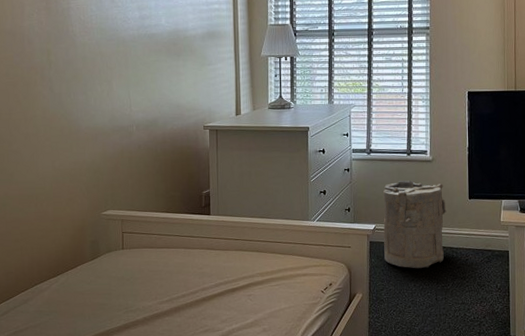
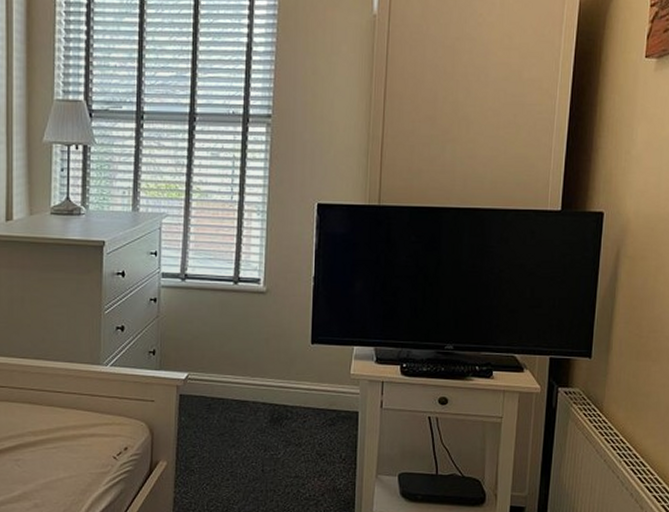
laundry hamper: present [383,180,447,269] -> none [198,317,282,432]

